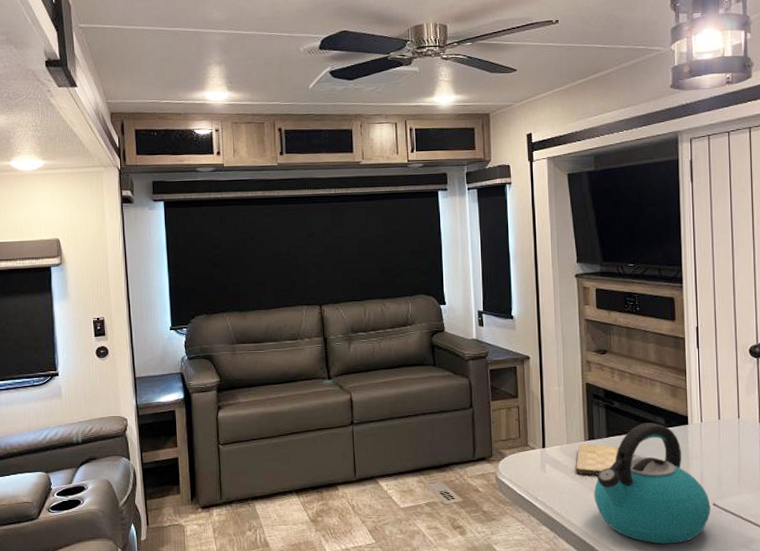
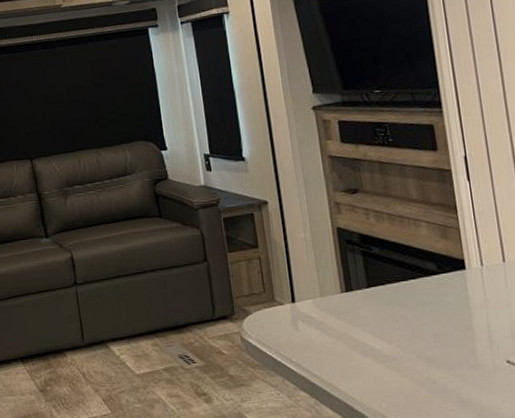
cutting board: present [575,444,633,476] -> none [333,296,402,333]
kettle: present [594,422,711,544] -> none [357,269,505,410]

